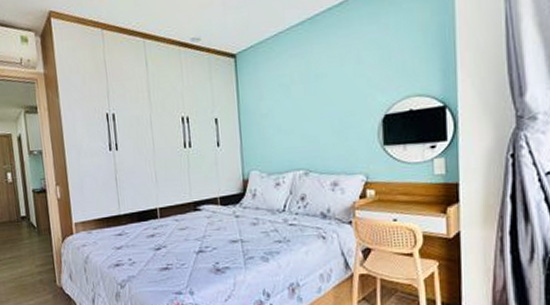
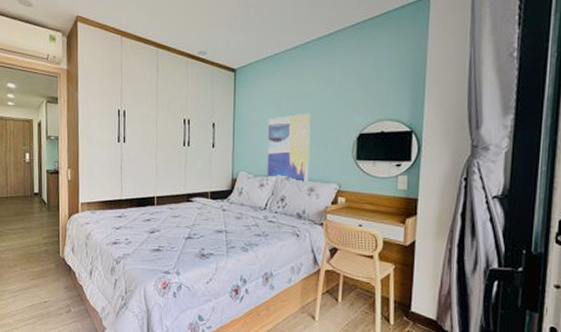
wall art: none [278,96,331,176] -> present [267,112,310,181]

